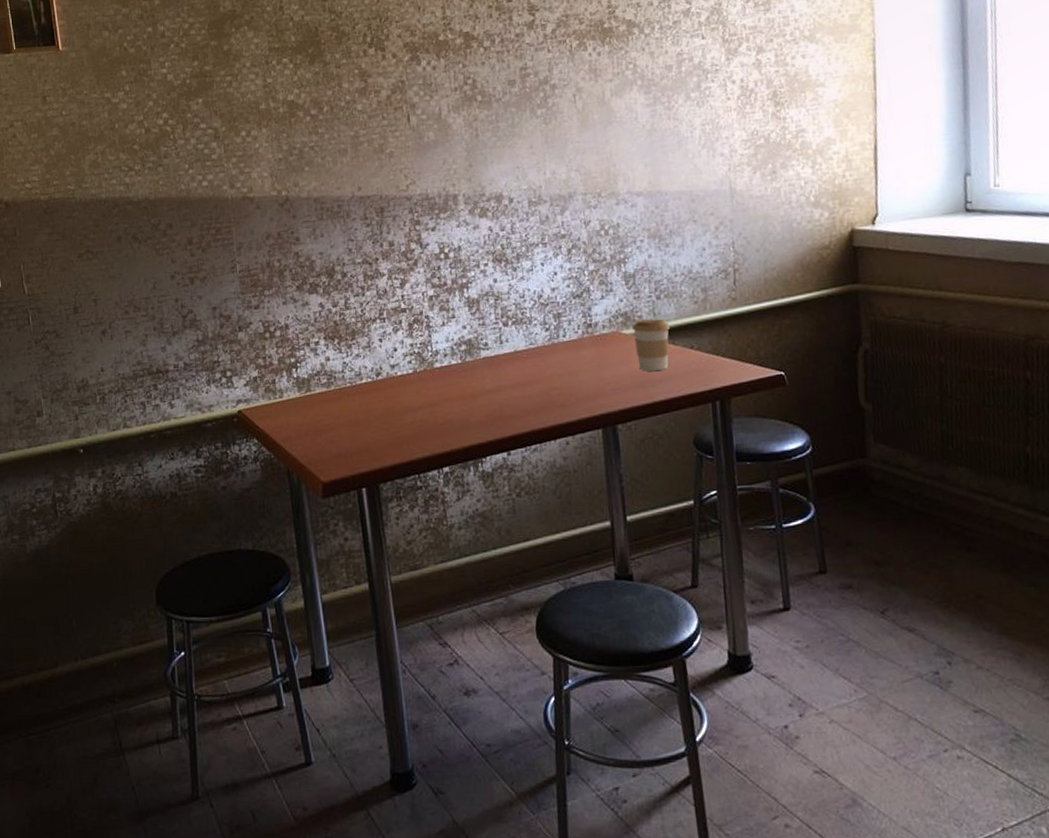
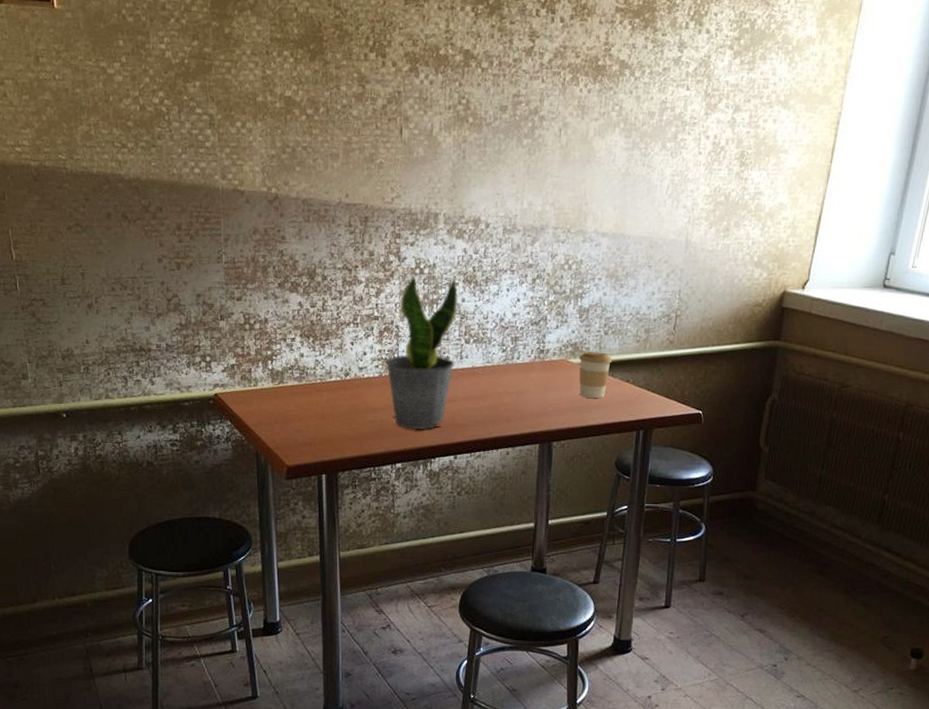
potted plant: none [418,258,495,427] -> present [385,275,459,430]

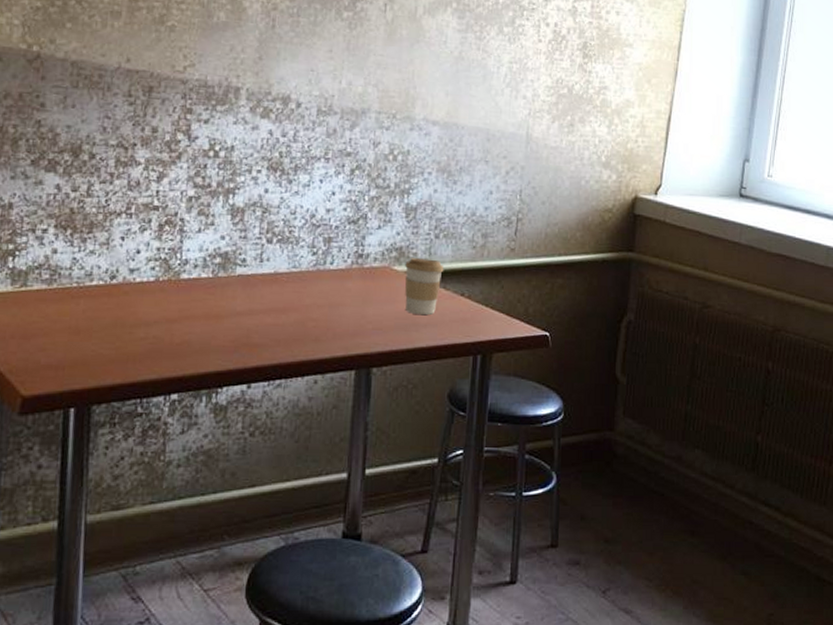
potted plant: present [385,275,459,430] -> none [164,157,261,351]

